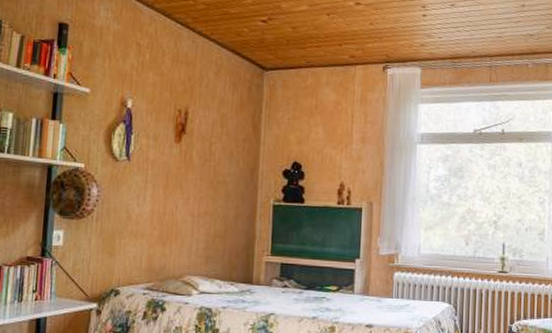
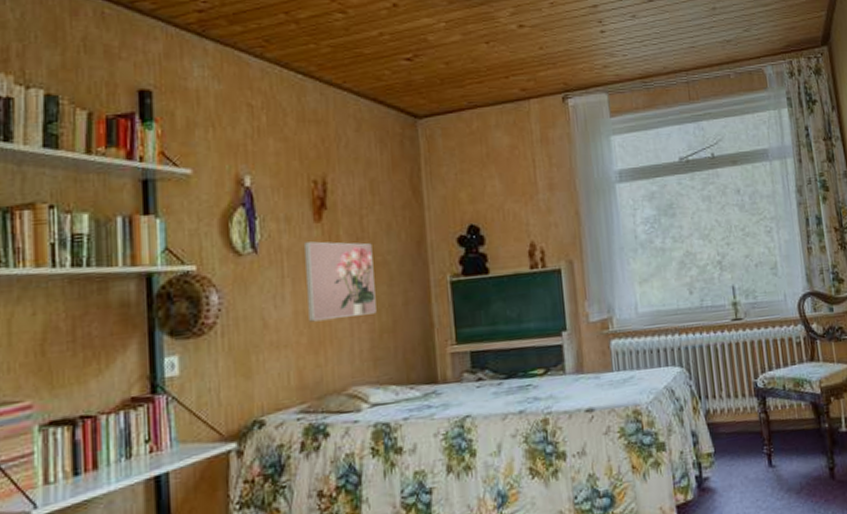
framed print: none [162,157,216,222] -> present [303,241,377,322]

